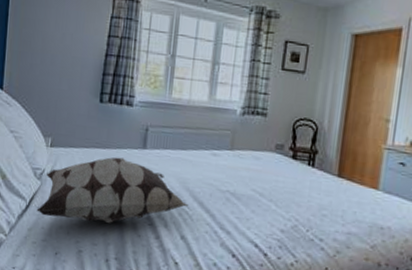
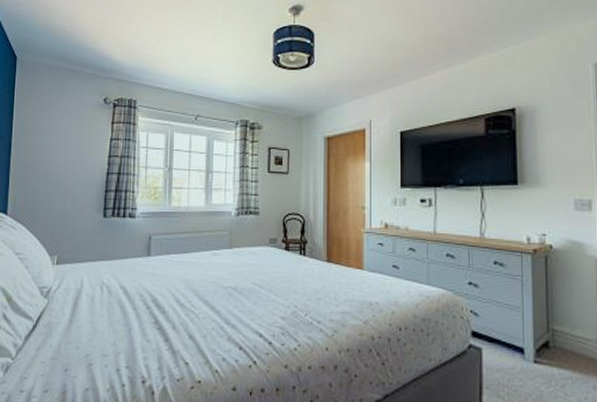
decorative pillow: present [36,157,188,223] -> none [44,267,194,334]

